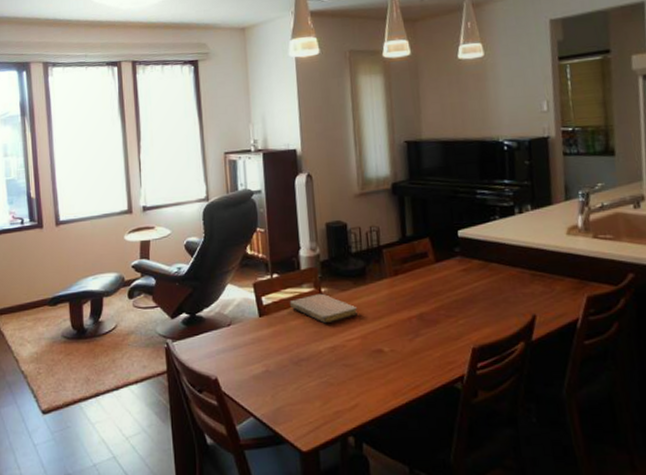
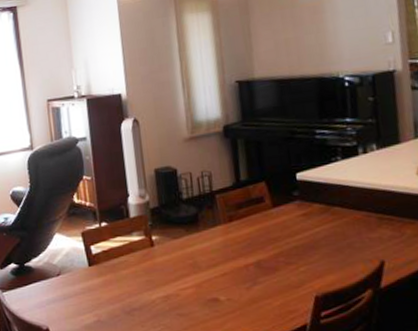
notebook: present [289,293,358,324] -> none [119,241,192,273]

